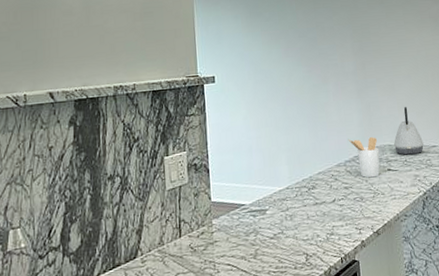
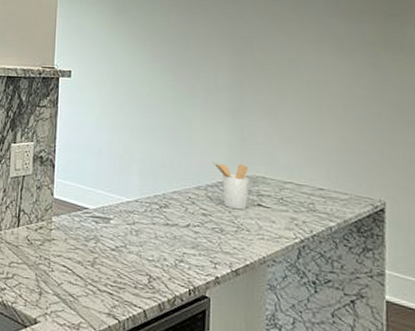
kettle: present [393,107,425,155] -> none [268,137,309,194]

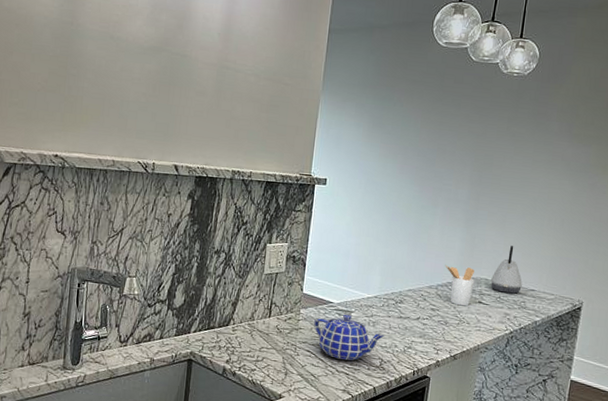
teapot: none [68,221,151,277] -> present [314,314,385,360]
kettle: none [268,137,309,194] -> present [490,246,523,294]

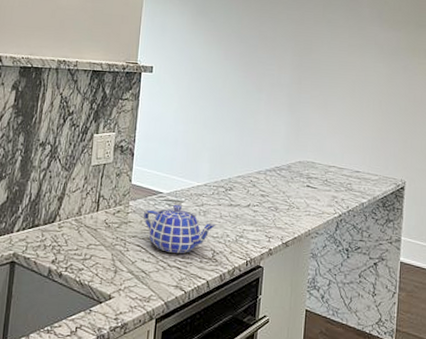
utensil holder: present [445,265,475,306] -> none [272,150,301,191]
kettle: present [490,246,523,294] -> none [316,128,348,176]

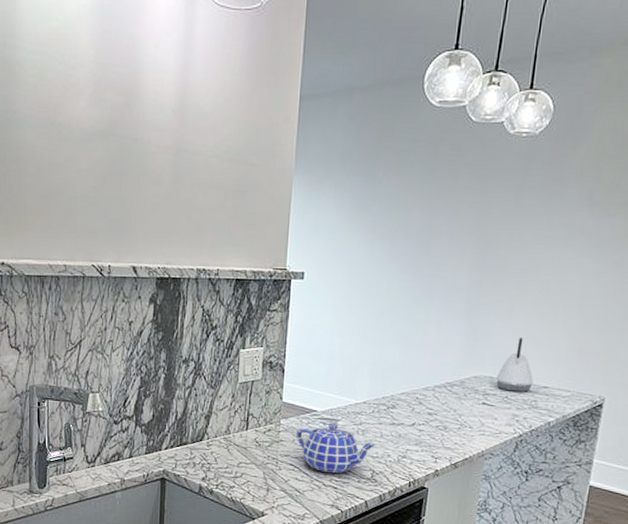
kettle: none [316,128,348,176] -> present [495,338,534,392]

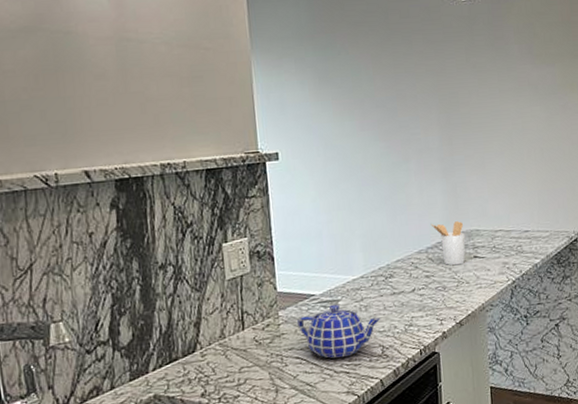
utensil holder: none [443,364,477,409] -> present [430,221,466,266]
kettle: present [495,338,534,392] -> none [481,188,516,241]

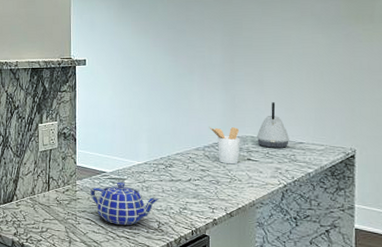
kettle: none [481,188,516,241] -> present [256,102,290,148]

